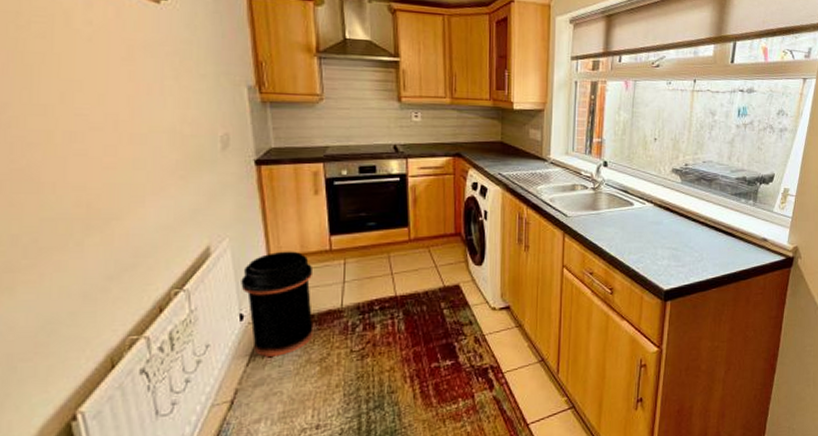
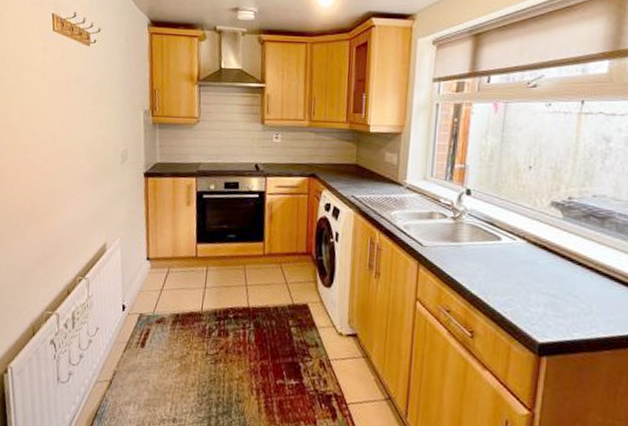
trash can: present [241,251,314,357] -> none [125,253,181,348]

